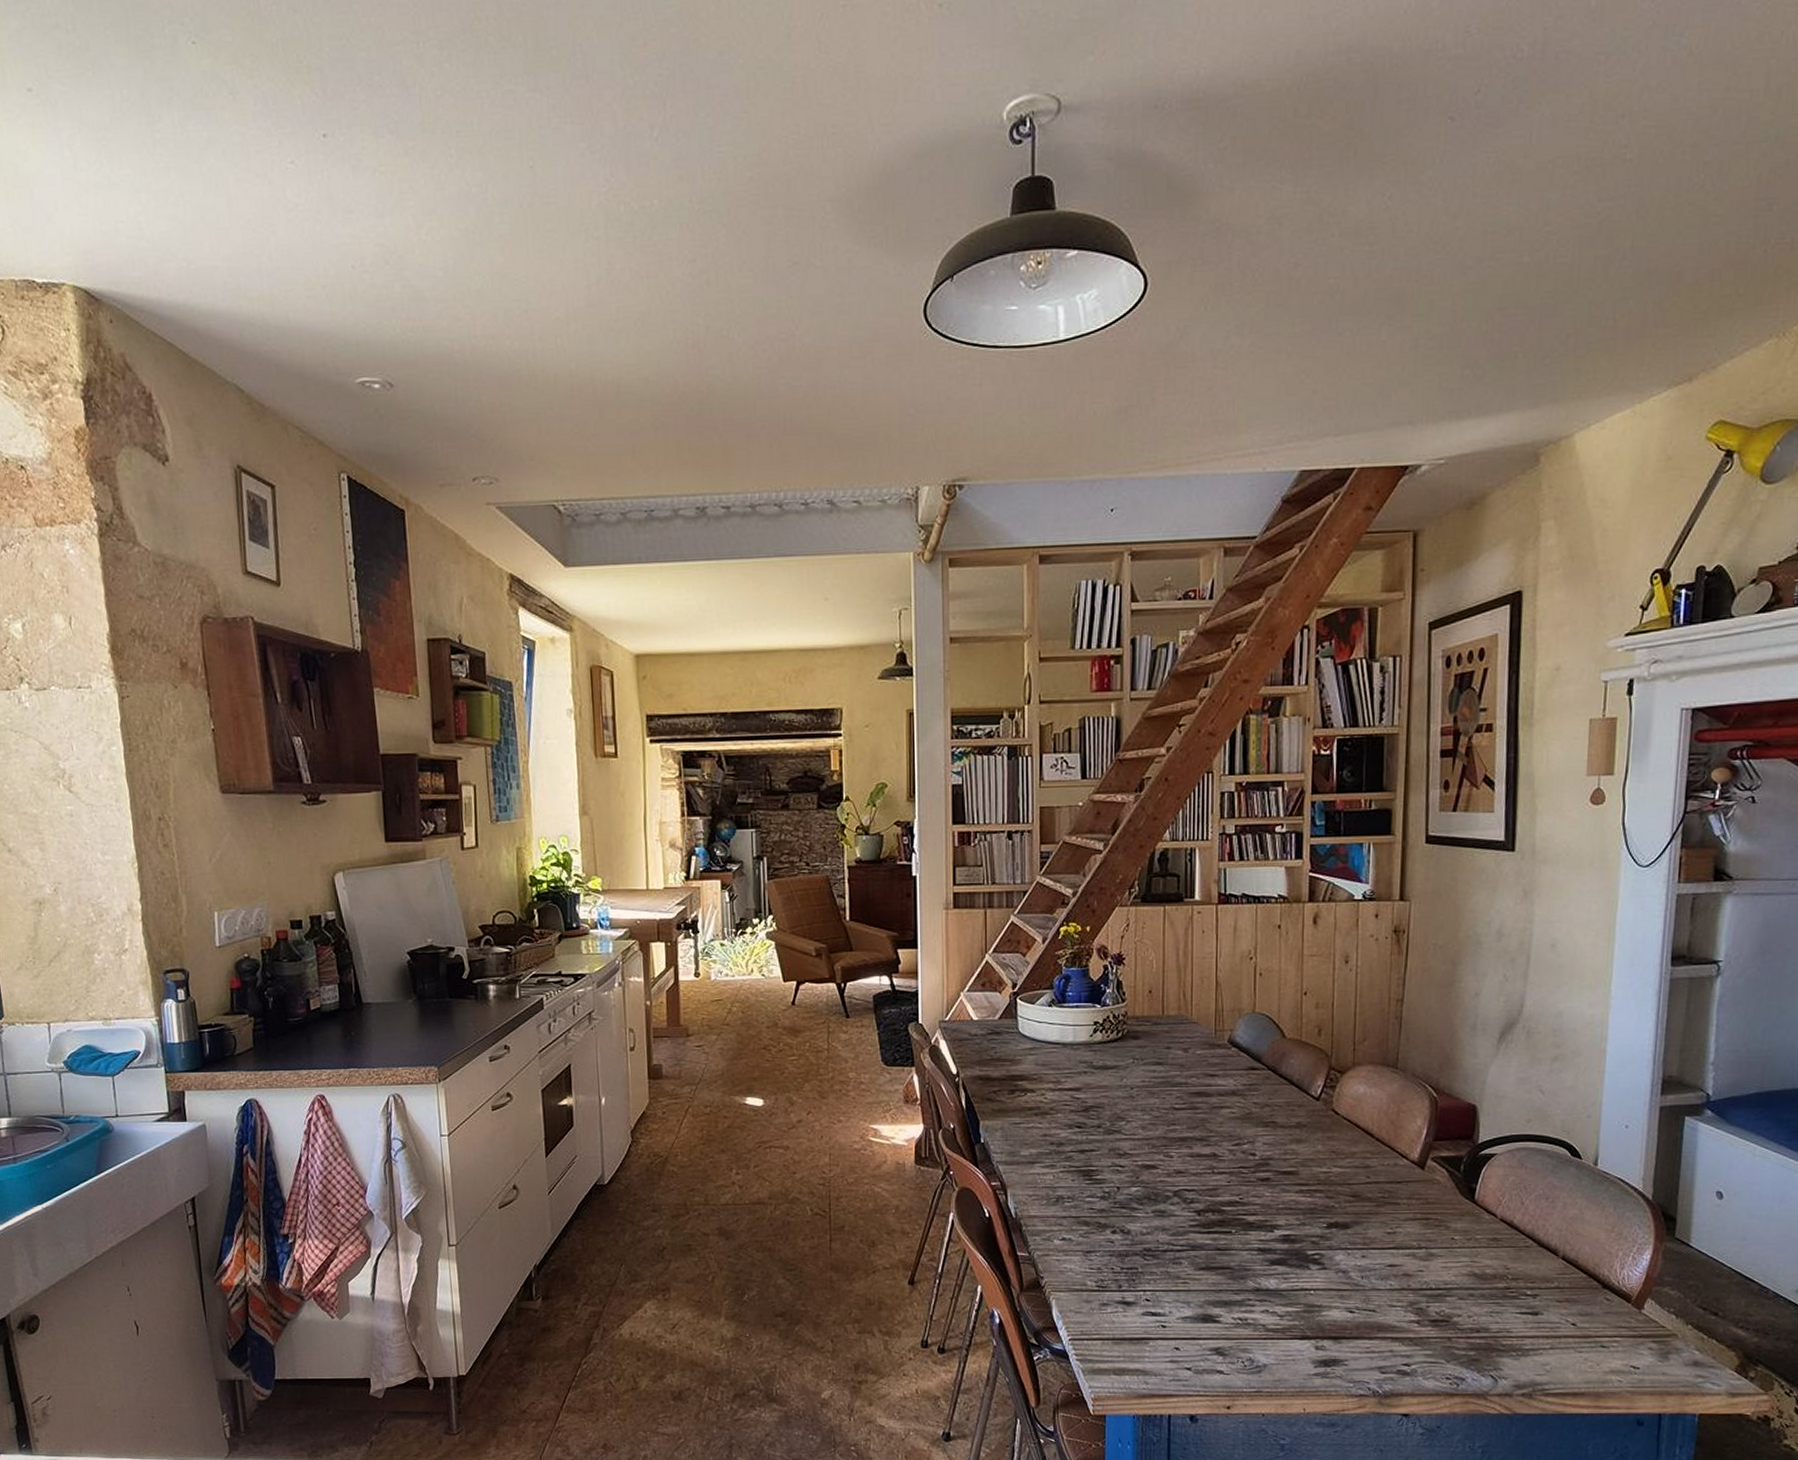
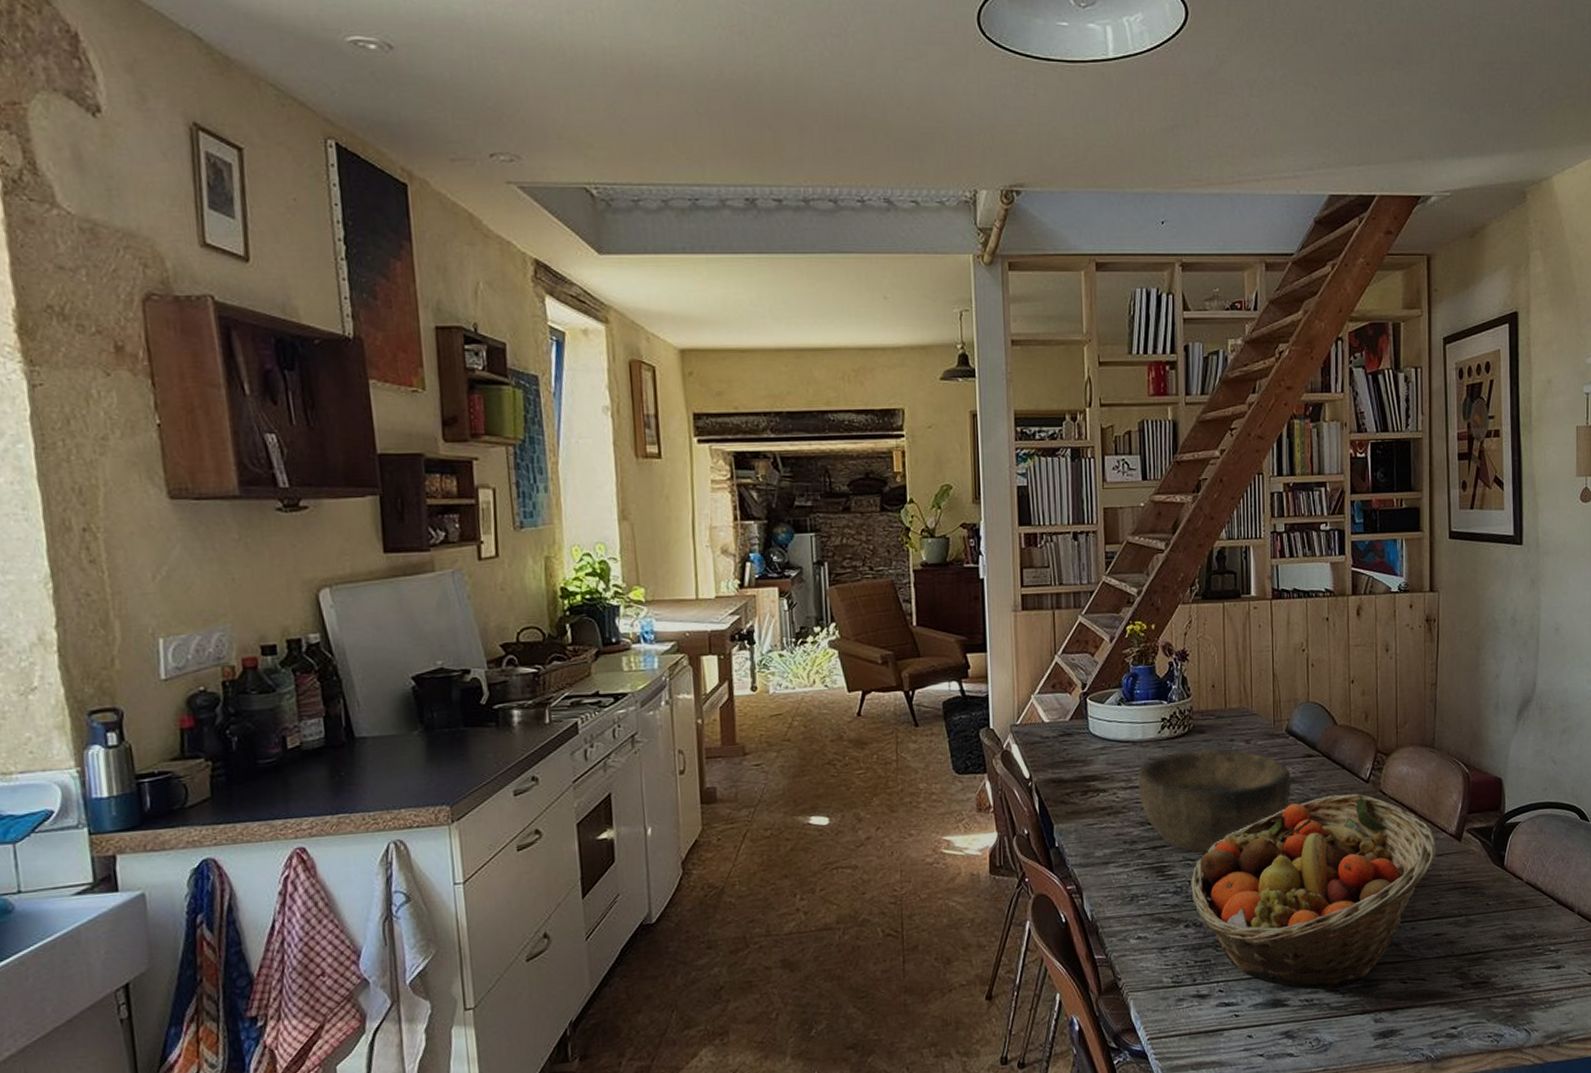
bowl: none [1066,1056,1233,1160] -> present [1137,749,1292,853]
fruit basket: none [1119,1110,1395,1313] -> present [1191,793,1436,992]

